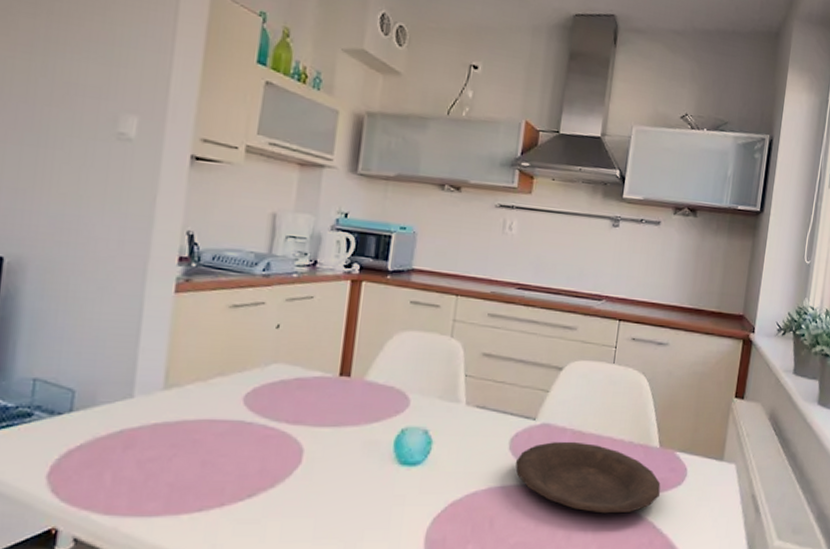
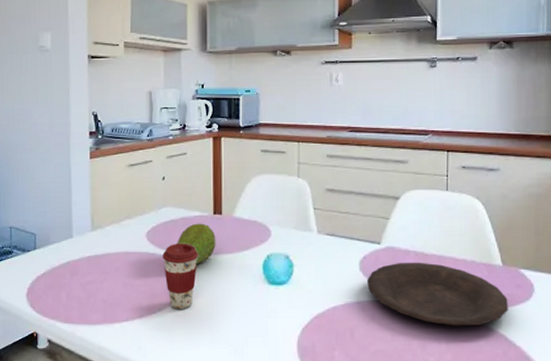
coffee cup: none [262,411,312,495] -> present [162,244,198,309]
fruit: none [285,386,339,438] -> present [177,223,216,264]

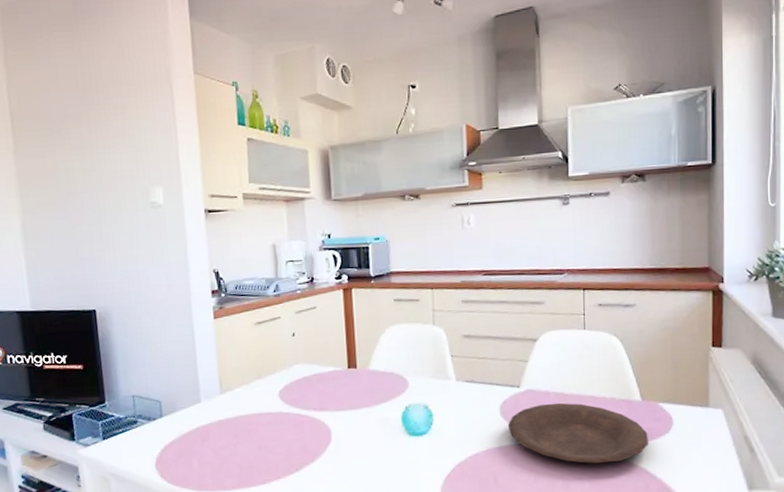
coffee cup: present [162,244,198,309] -> none [297,400,334,468]
fruit: present [177,223,216,264] -> none [311,378,353,421]

